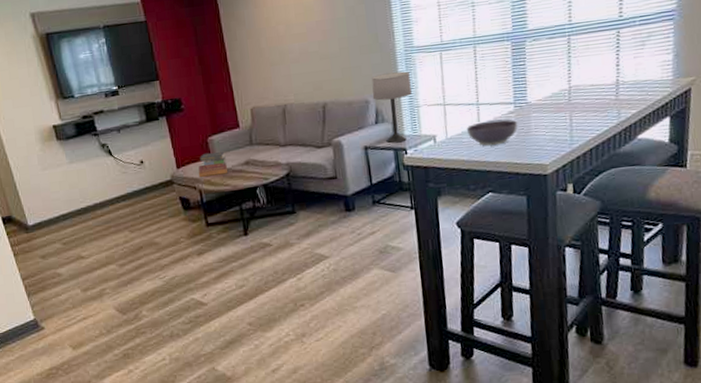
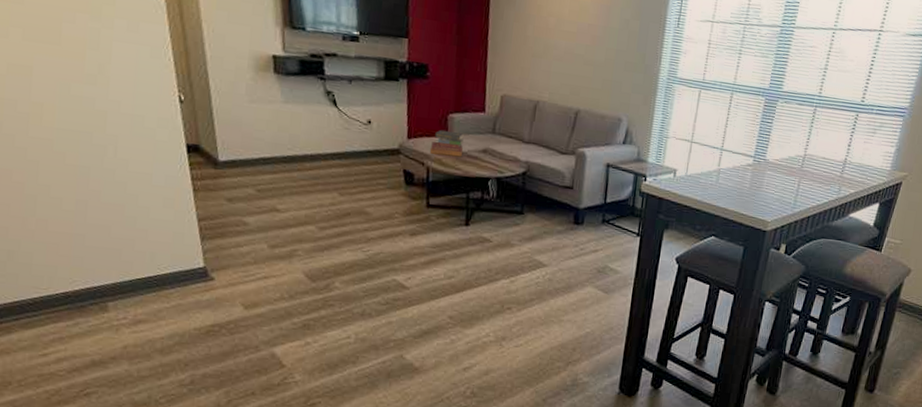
table lamp: present [371,71,412,144] -> none [626,95,667,169]
bowl: present [466,119,518,146] -> none [706,167,753,193]

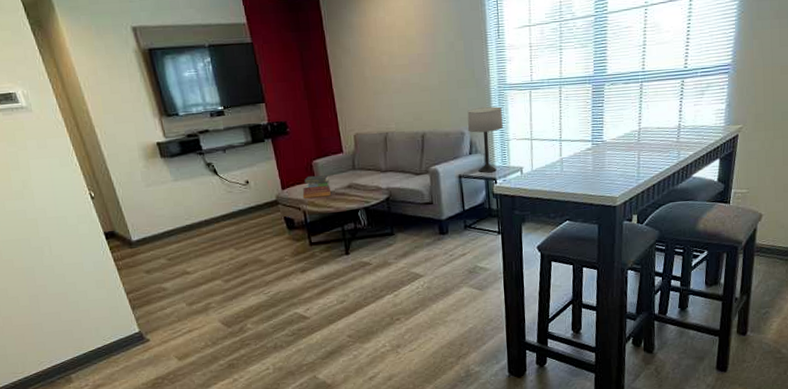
table lamp: none [626,95,667,169] -> present [467,106,503,173]

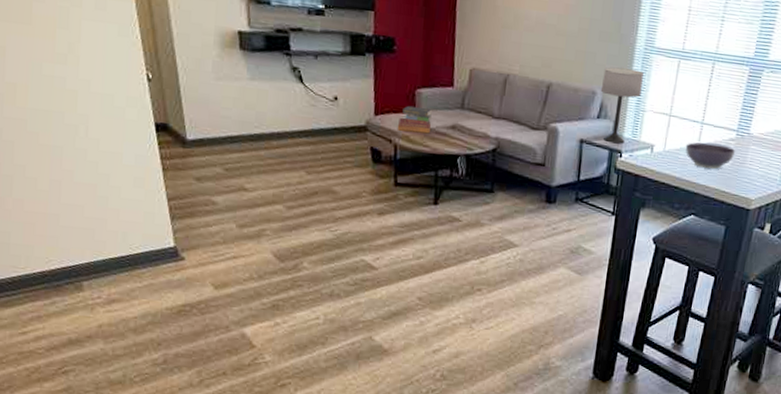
bowl: none [549,155,594,178] -> present [685,142,736,169]

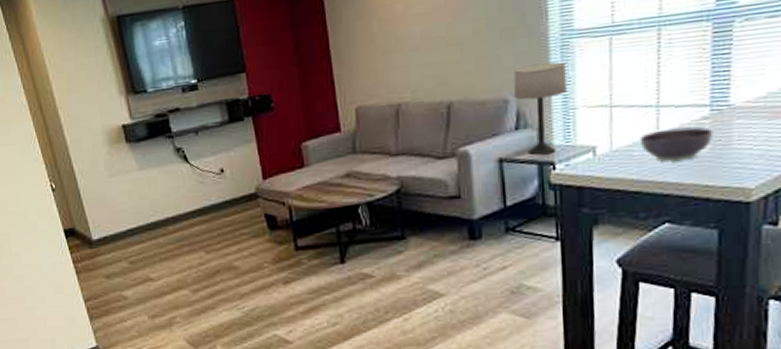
books: present [397,105,432,134] -> none [288,161,325,191]

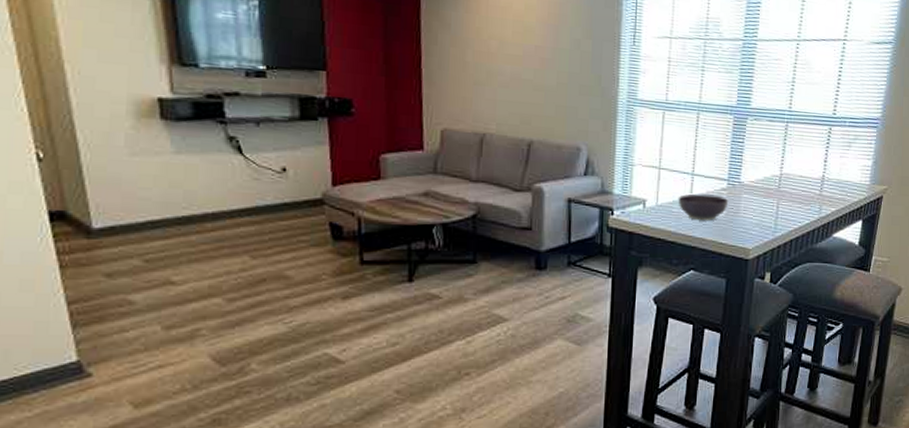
table lamp: present [513,61,567,156] -> none [585,121,629,201]

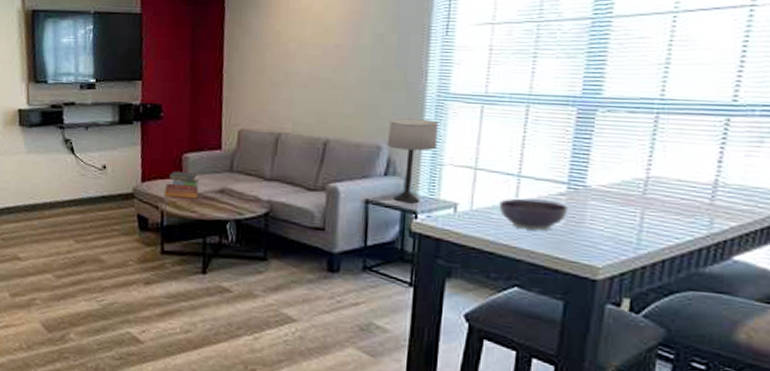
books: none [360,173,401,203] -> present [163,170,199,199]
table lamp: none [585,121,629,201] -> present [386,118,438,204]

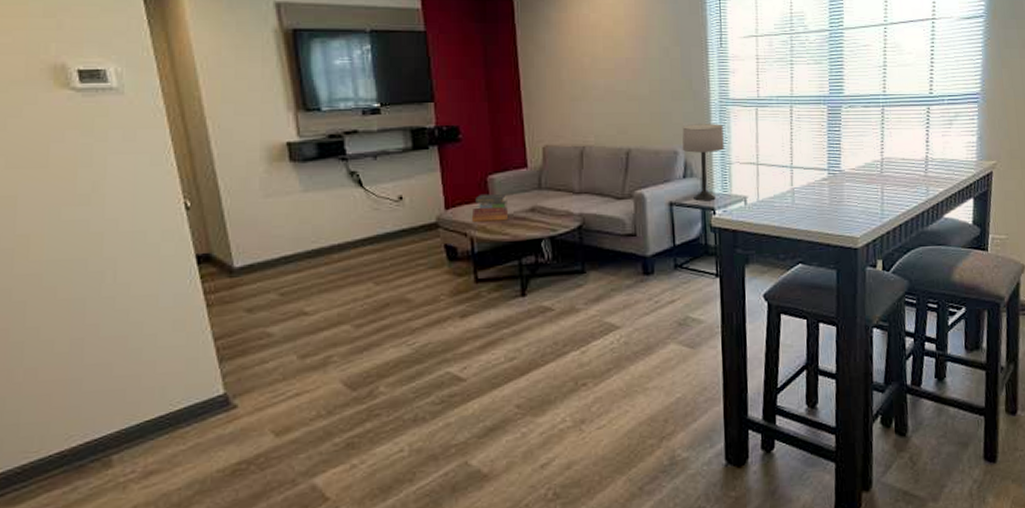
bowl: present [498,198,569,230] -> none [779,185,831,212]

